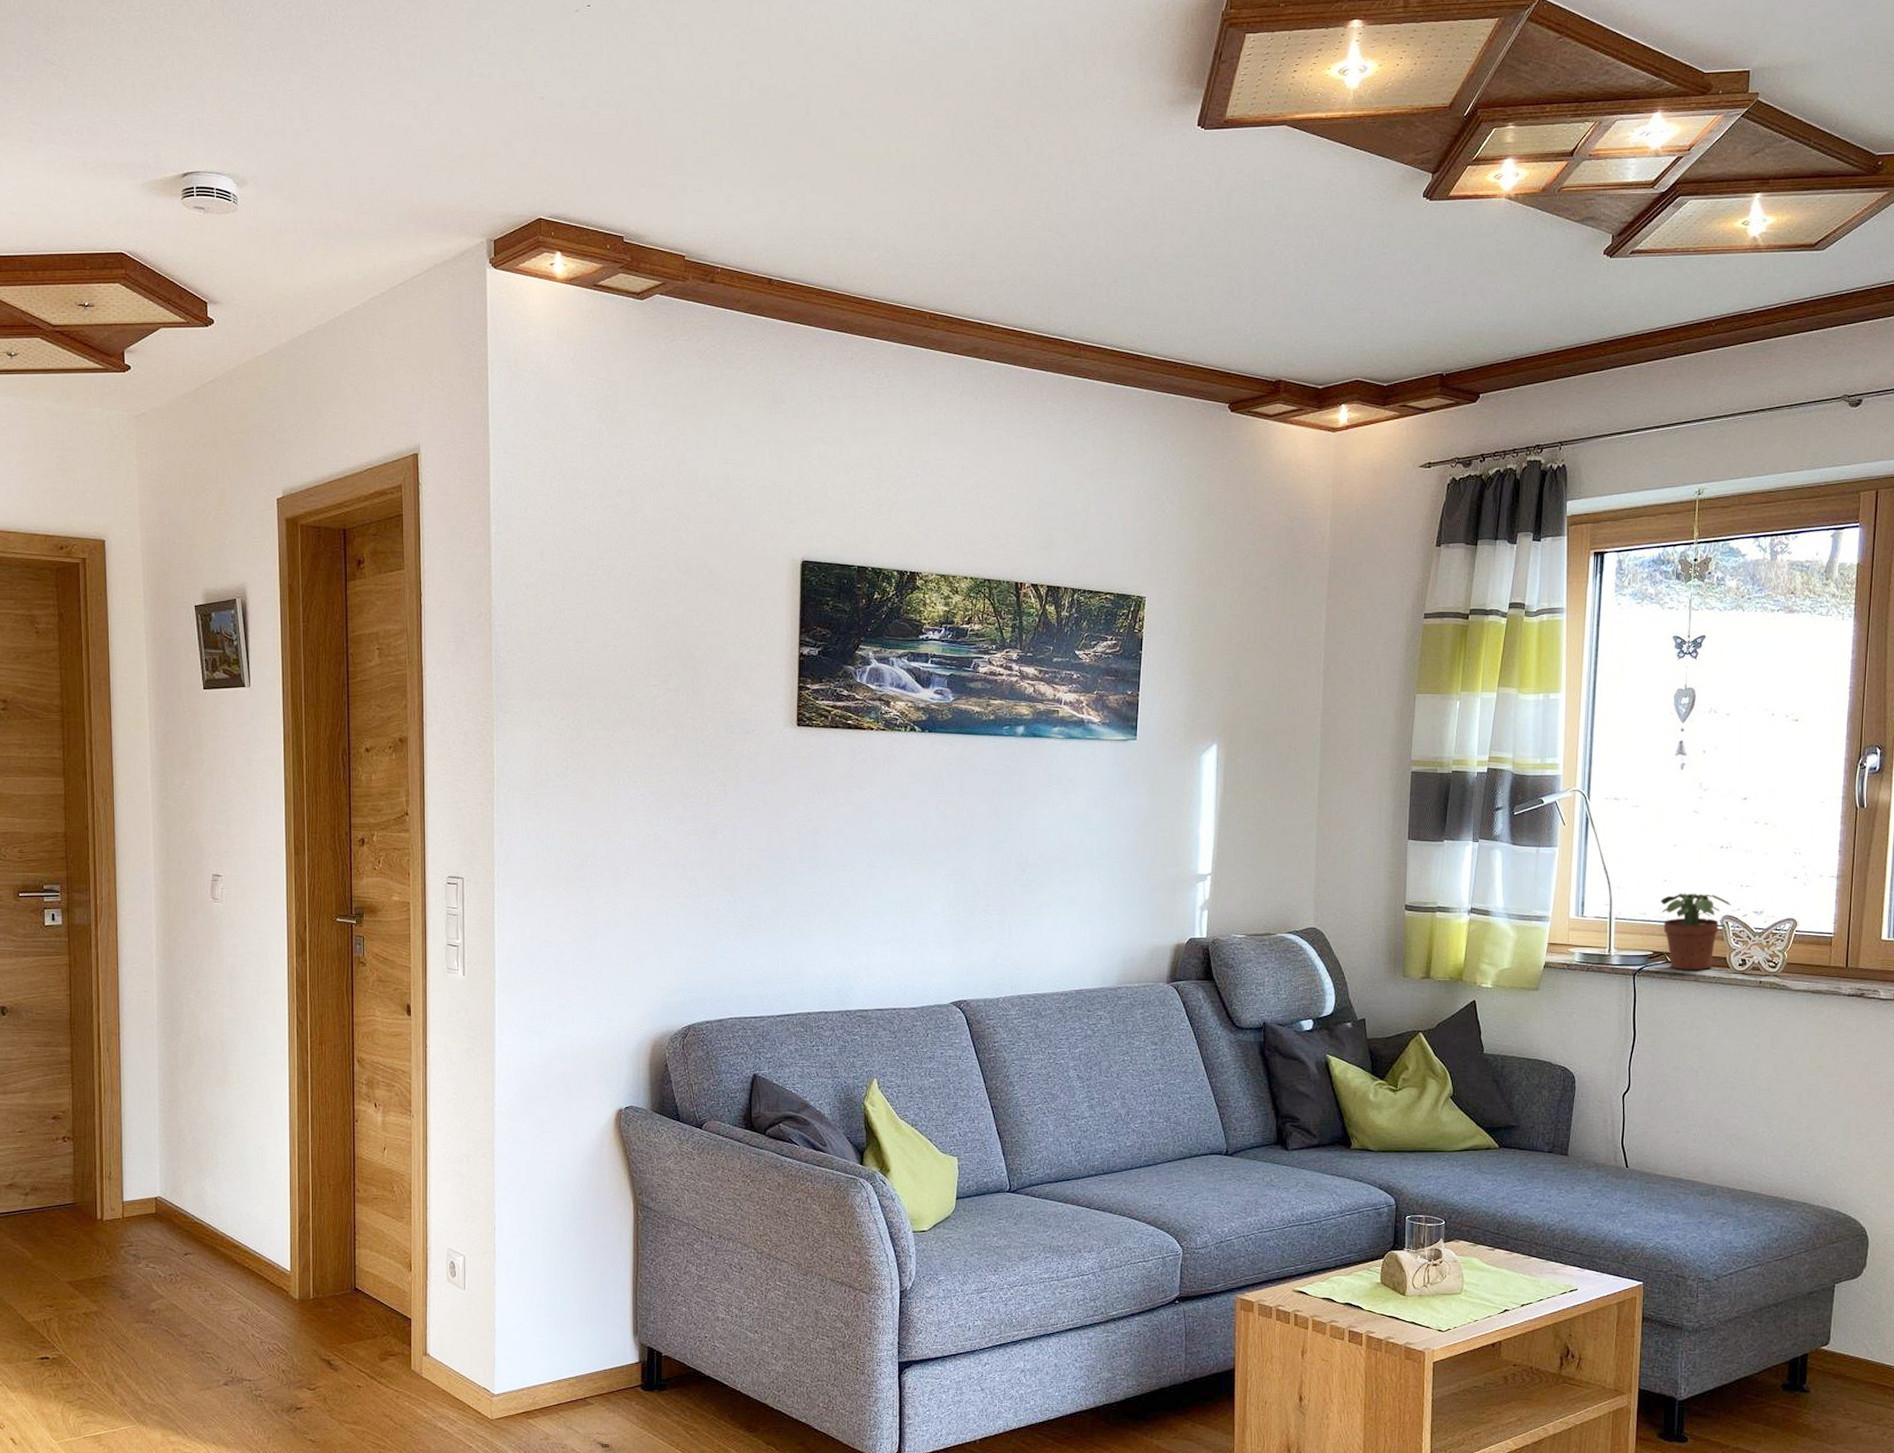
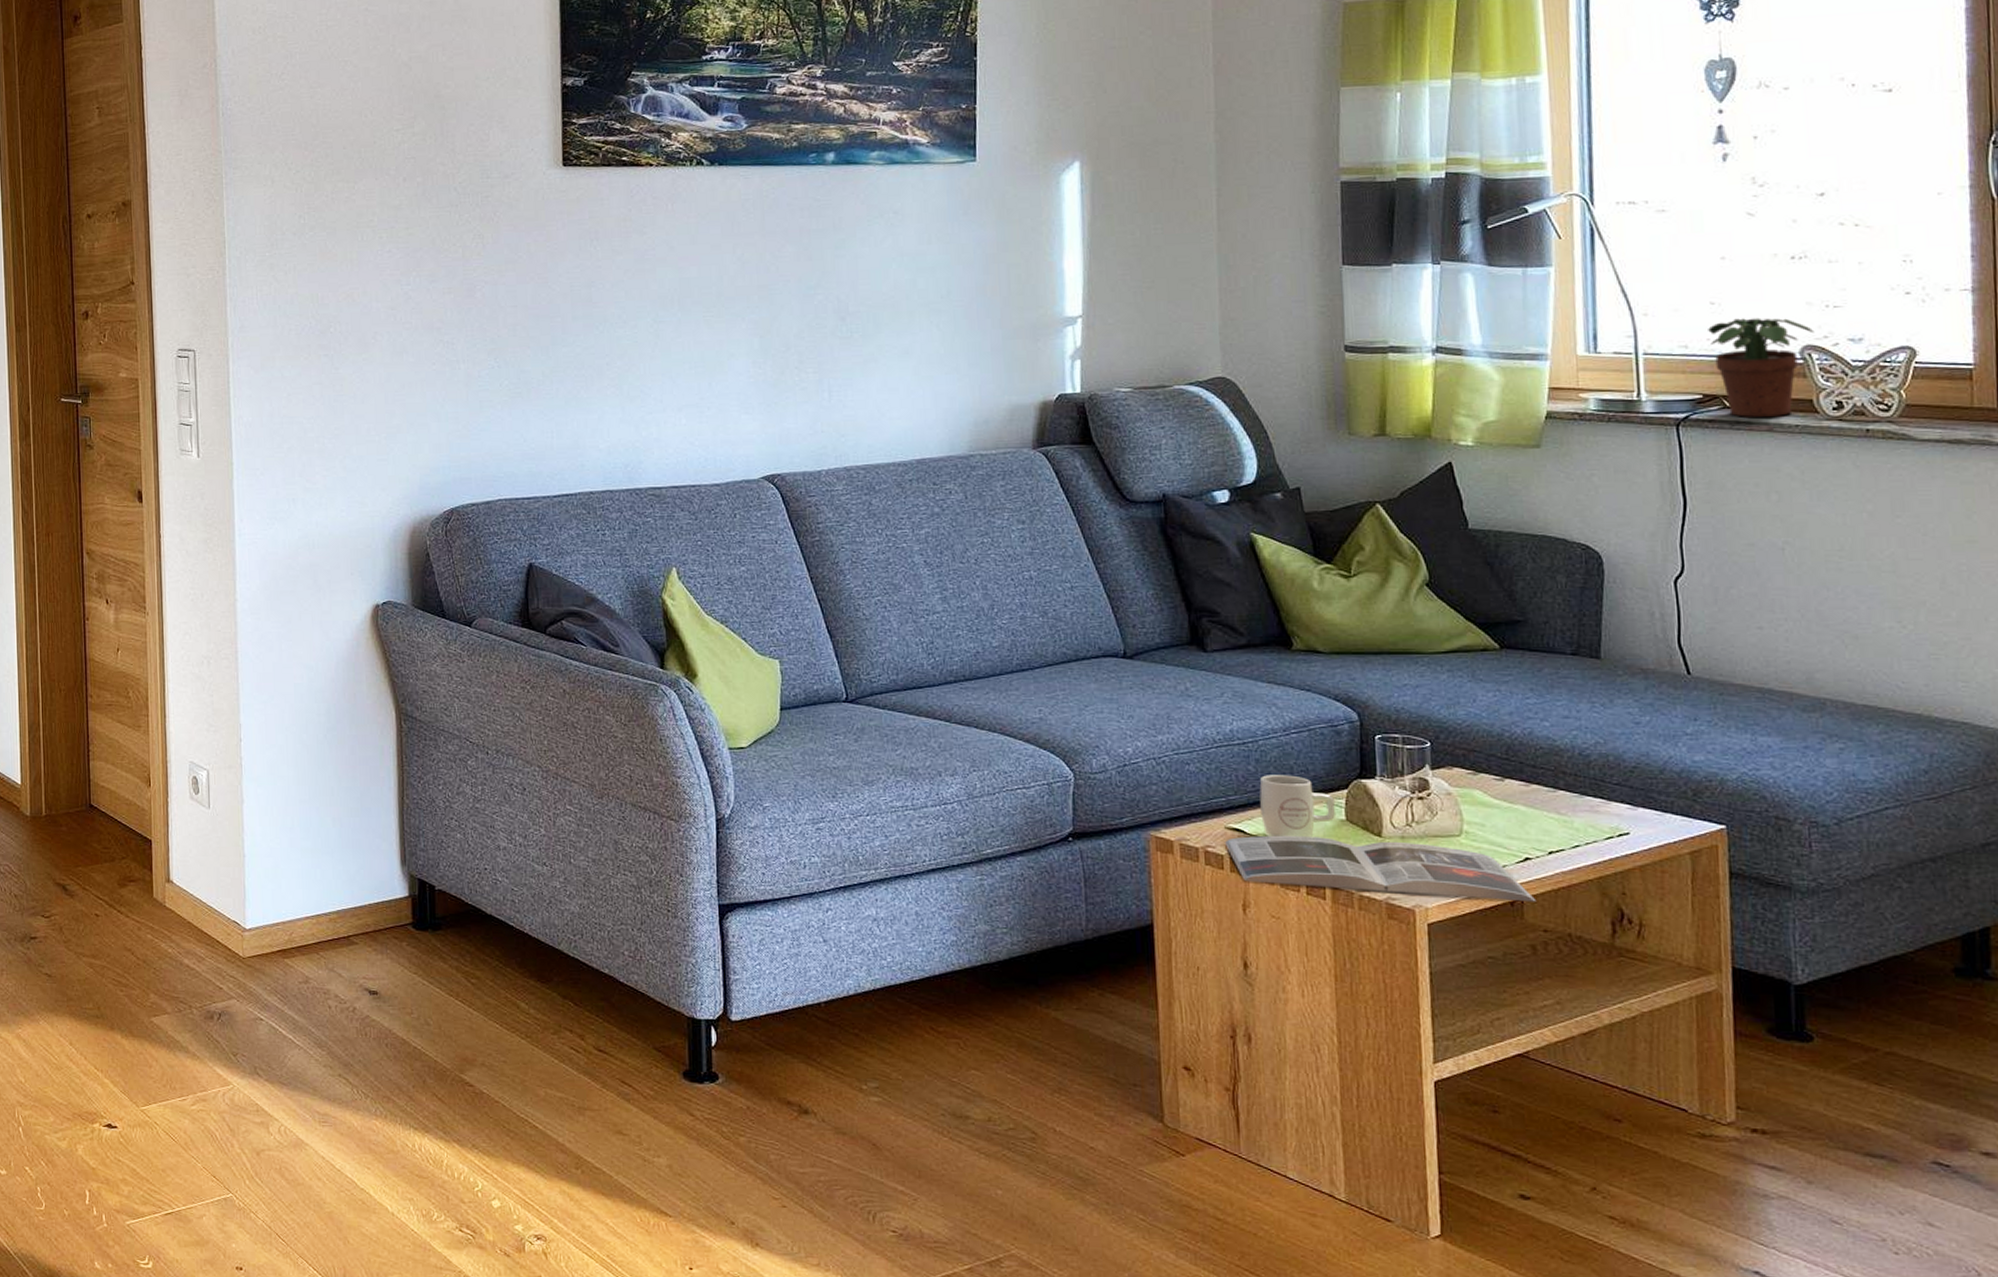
magazine: none [1291,1295,1510,1343] -> present [1224,835,1537,902]
mug: none [1320,1248,1373,1298] -> present [1259,775,1335,838]

